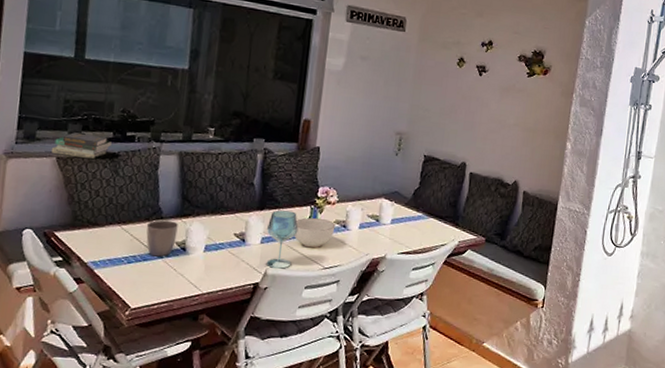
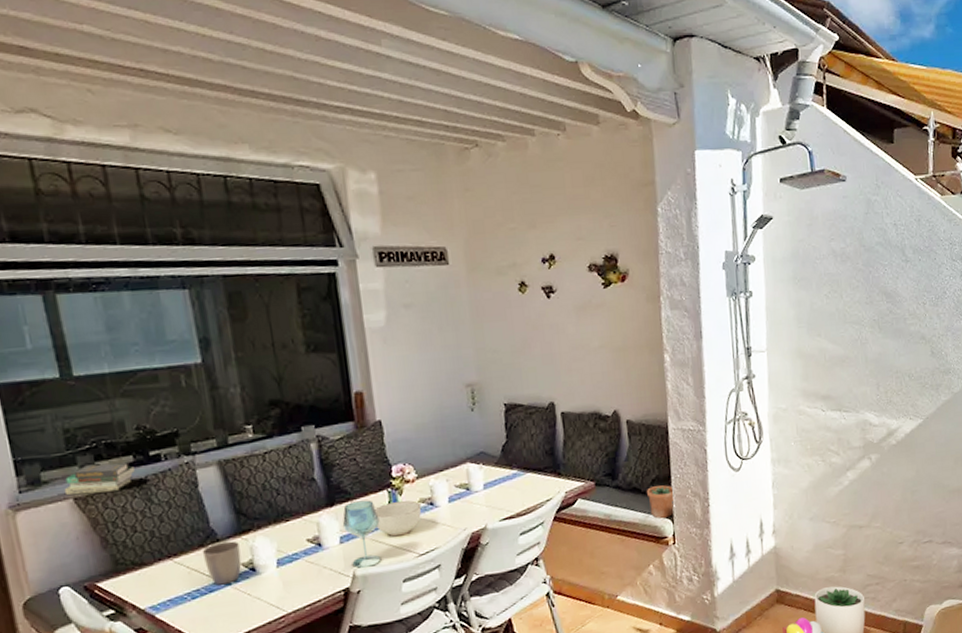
planter: none [527,253,551,284] -> present [647,485,675,519]

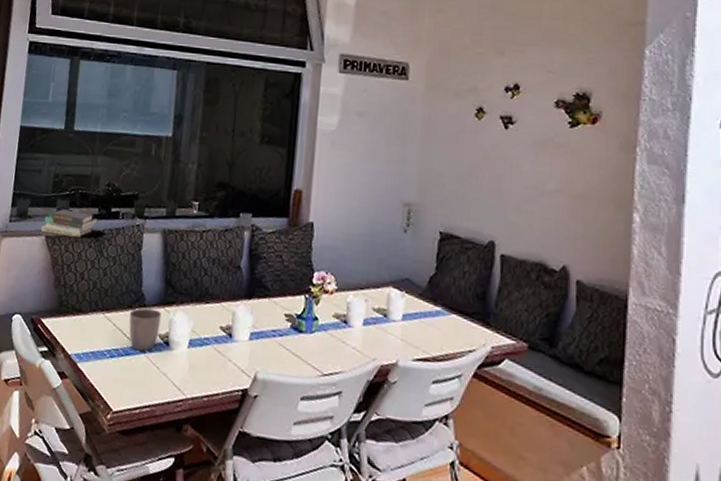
wine glass: present [342,500,381,568] -> none [255,299,292,373]
bowl: present [375,500,422,537] -> none [287,309,335,349]
planter: present [647,485,675,519] -> none [591,368,626,413]

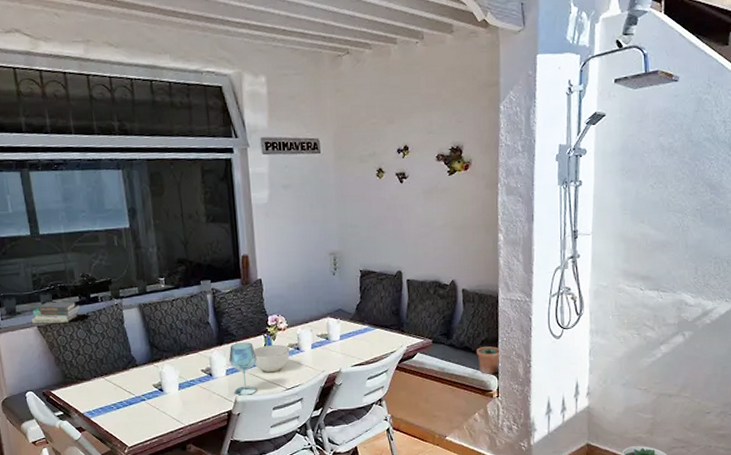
cup: present [128,308,161,352] -> none [125,367,153,400]
wine glass: none [255,299,292,373] -> present [228,342,257,396]
bowl: none [287,309,335,349] -> present [254,344,290,373]
planter: none [591,368,626,413] -> present [477,346,500,375]

